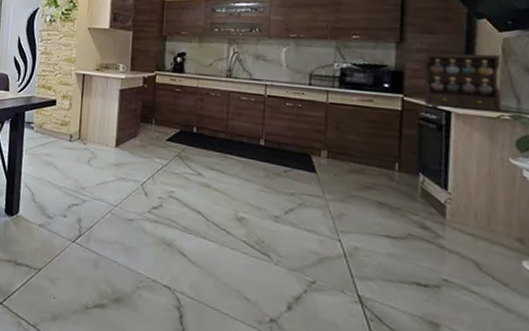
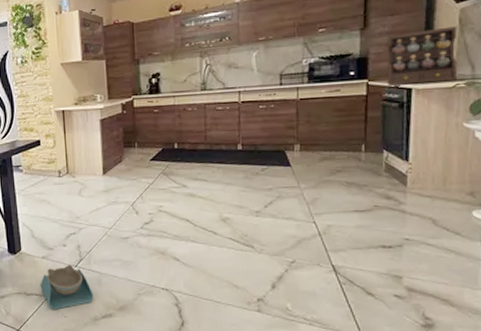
pet bowl: none [32,238,88,288] -> present [40,265,94,310]

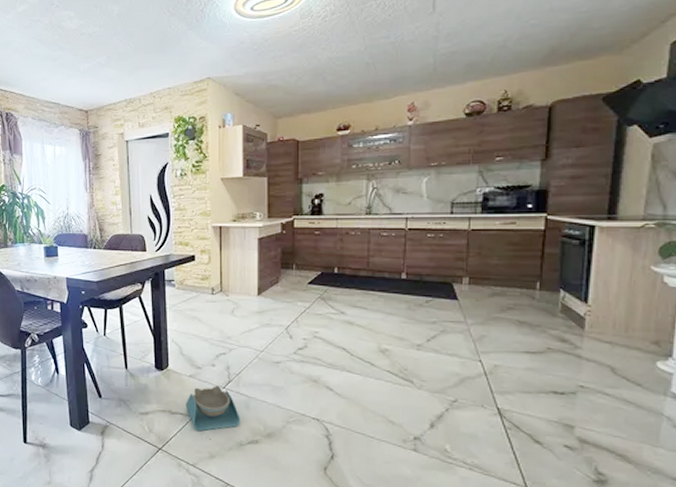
spice rack: present [386,26,458,86] -> none [569,162,649,221]

